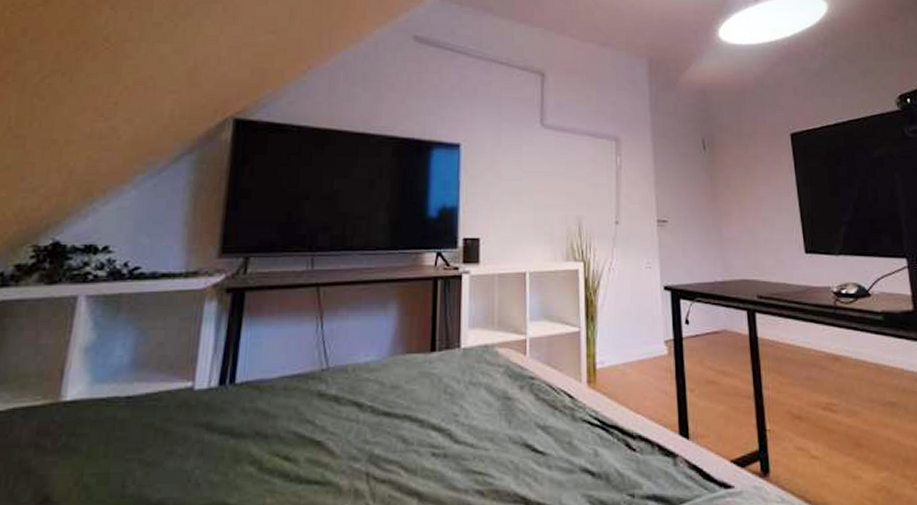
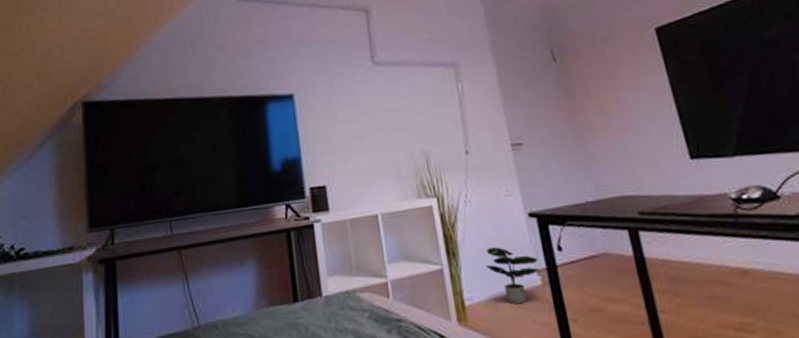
potted plant: none [620,315,668,371] -> present [486,247,541,305]

